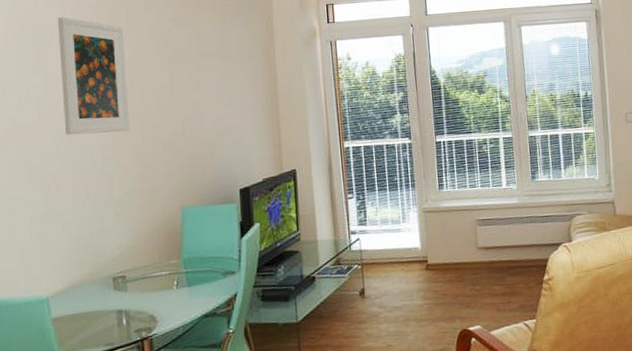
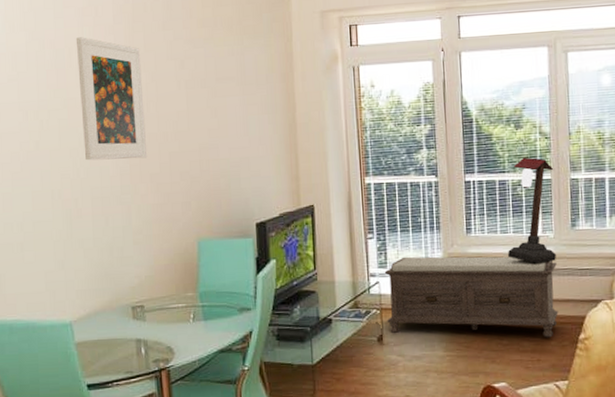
bench: none [364,208,524,287] -> present [384,256,559,338]
lantern: none [476,118,520,214] -> present [507,157,556,264]

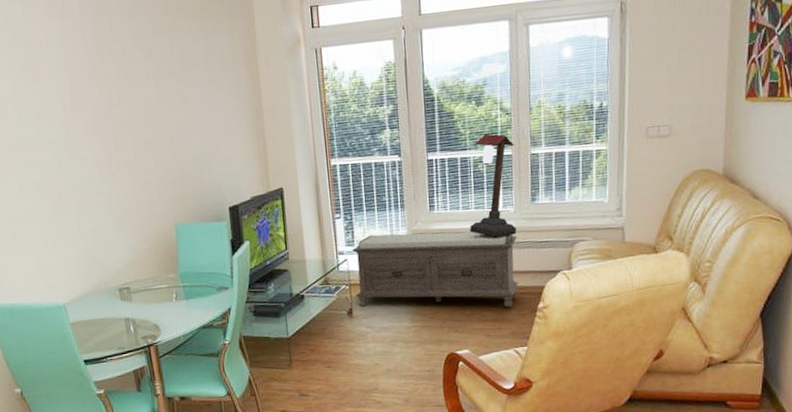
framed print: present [75,37,148,161] -> none [45,29,123,152]

